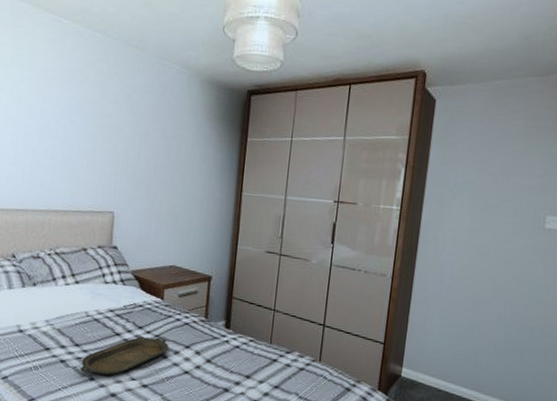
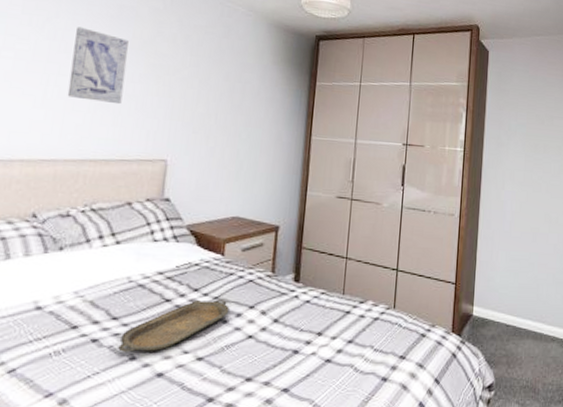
wall art: none [32,91,79,162] -> present [67,27,129,105]

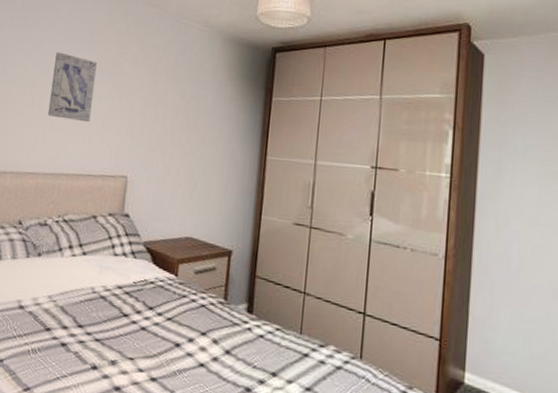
serving tray: present [118,299,230,352] -> none [82,319,182,365]

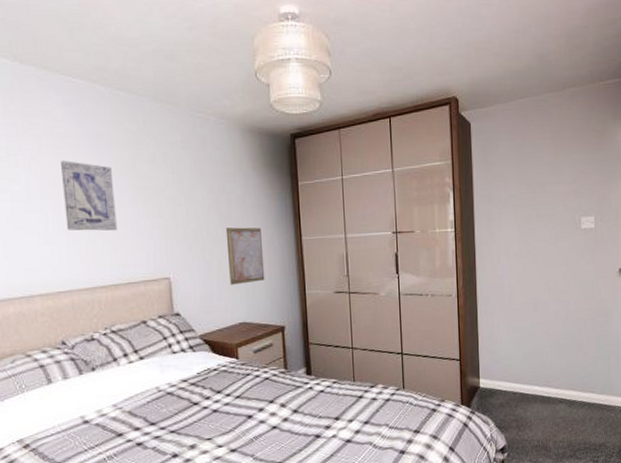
wall art: none [184,135,225,197] -> present [225,227,265,285]

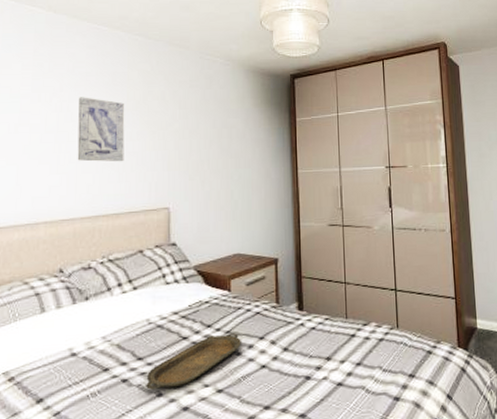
serving tray: none [161,398,252,451] -> present [146,333,241,390]
wall art: present [225,227,265,285] -> none [225,160,261,216]

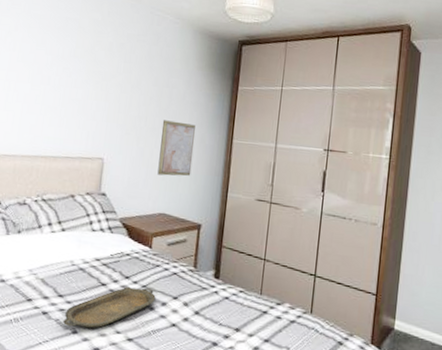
wall art: present [77,97,125,162] -> none [24,38,73,108]
wall art: none [225,160,261,216] -> present [157,120,195,176]

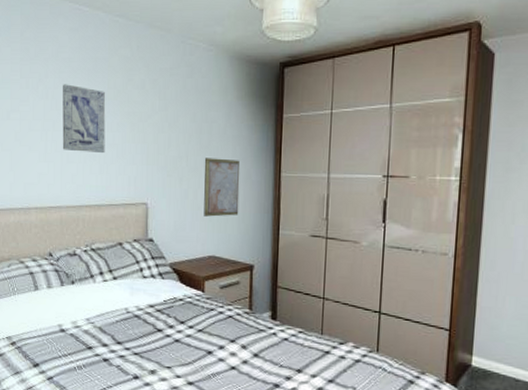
wall art: none [24,38,73,108] -> present [62,84,106,154]
serving tray: present [63,287,156,329] -> none [124,332,213,374]

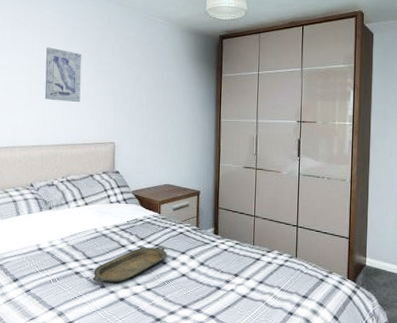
serving tray: none [124,332,213,374] -> present [93,246,167,283]
wall art: present [204,158,240,217] -> none [160,107,189,153]

